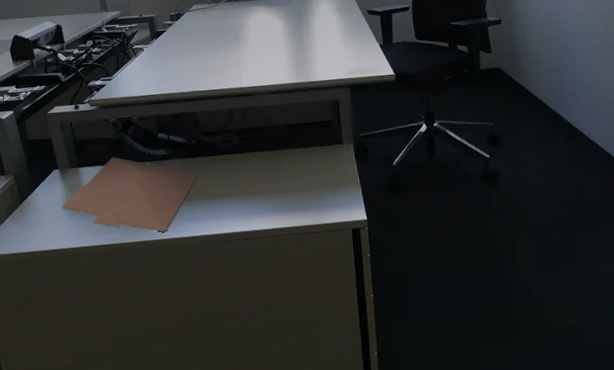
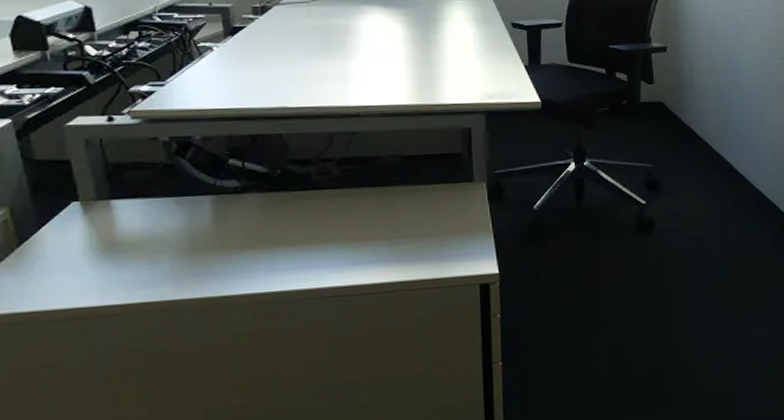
papers: present [61,157,198,233] -> none [81,187,282,287]

